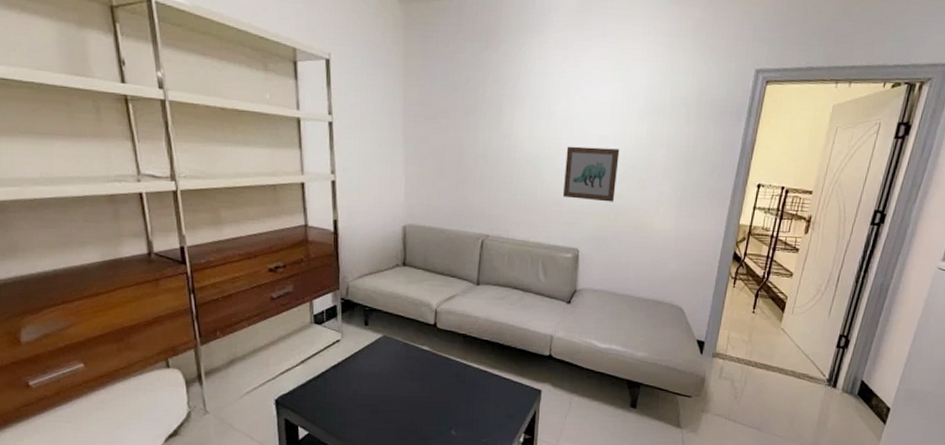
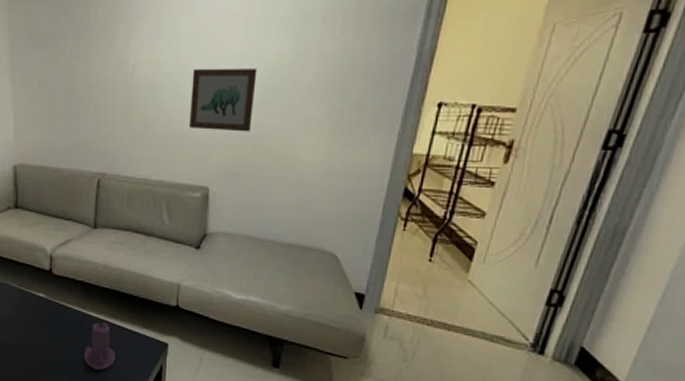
candle: none [463,371,494,418] -> present [83,321,116,370]

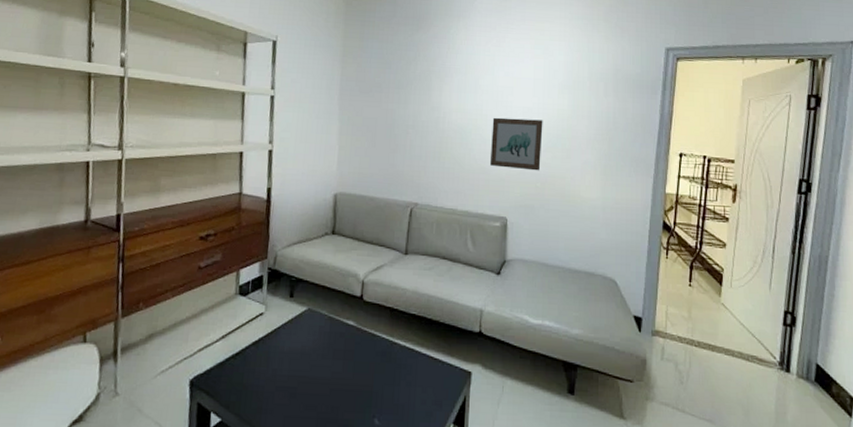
candle: present [83,321,116,370] -> none [388,350,421,404]

